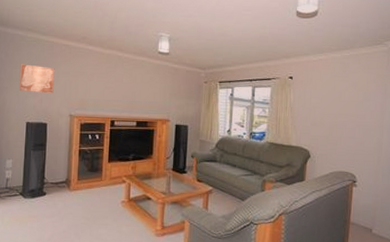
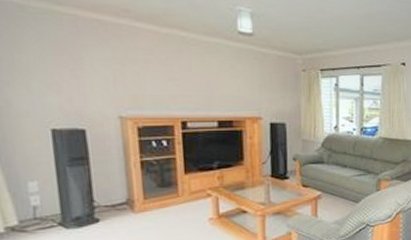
wall art: present [19,64,55,94] -> none [25,47,89,89]

